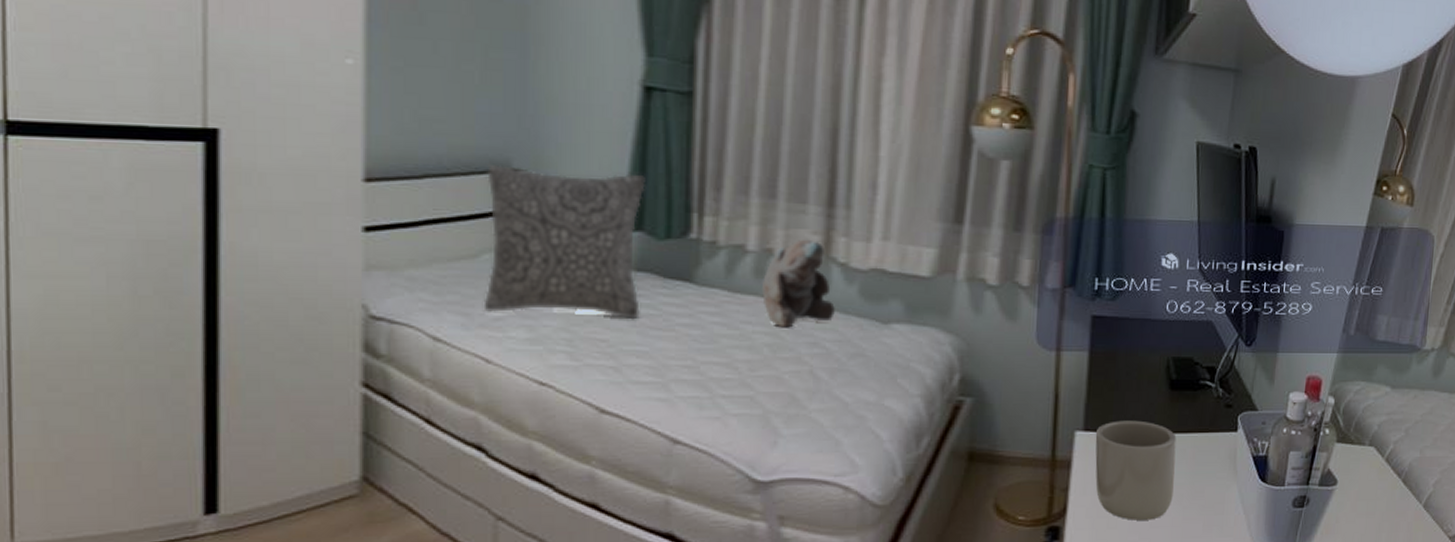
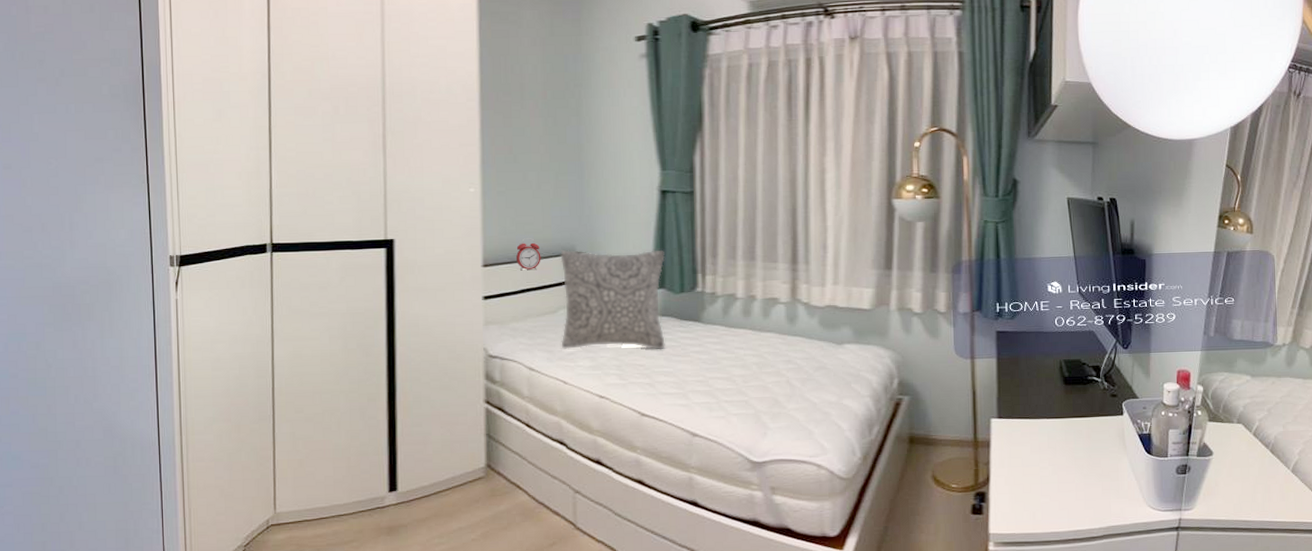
alarm clock: none [418,142,457,192] -> present [516,238,541,271]
stuffed animal: present [761,239,835,328] -> none [748,287,802,351]
mug: present [1095,420,1177,520] -> none [1007,409,1075,487]

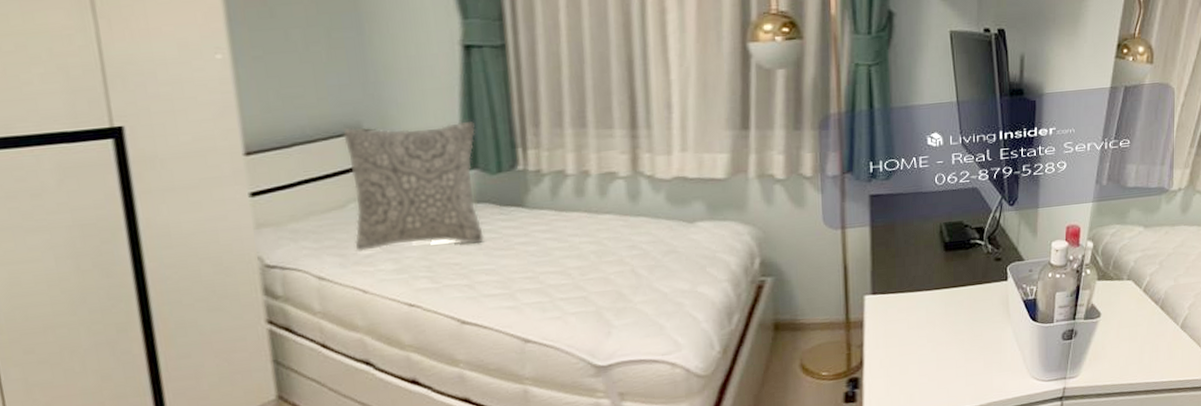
alarm clock: present [516,238,541,271] -> none [285,115,320,158]

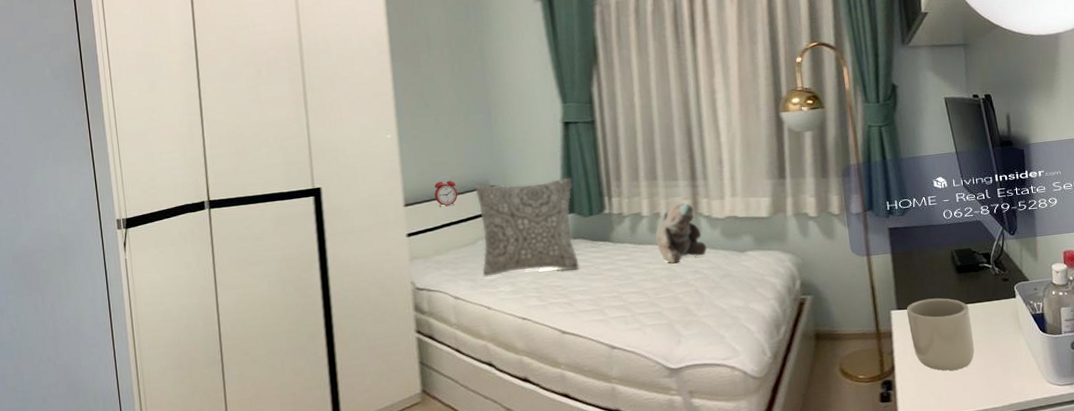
alarm clock: none [285,115,320,158] -> present [434,176,458,207]
stuffed animal: none [582,158,647,237] -> present [655,203,707,264]
mug: none [882,280,955,366] -> present [906,297,975,371]

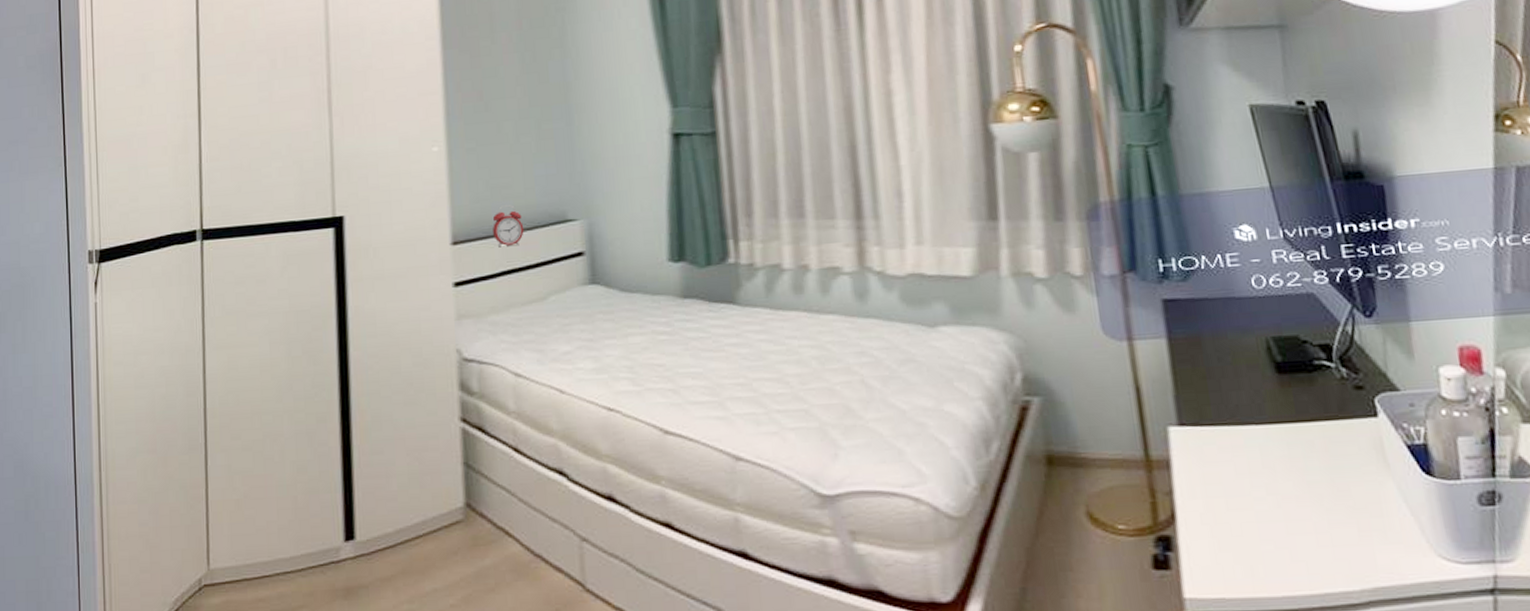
pillow: present [475,177,579,277] -> none [547,210,691,347]
stuffed animal: present [655,203,707,264] -> none [801,252,878,340]
mug: present [906,297,975,371] -> none [1193,410,1310,527]

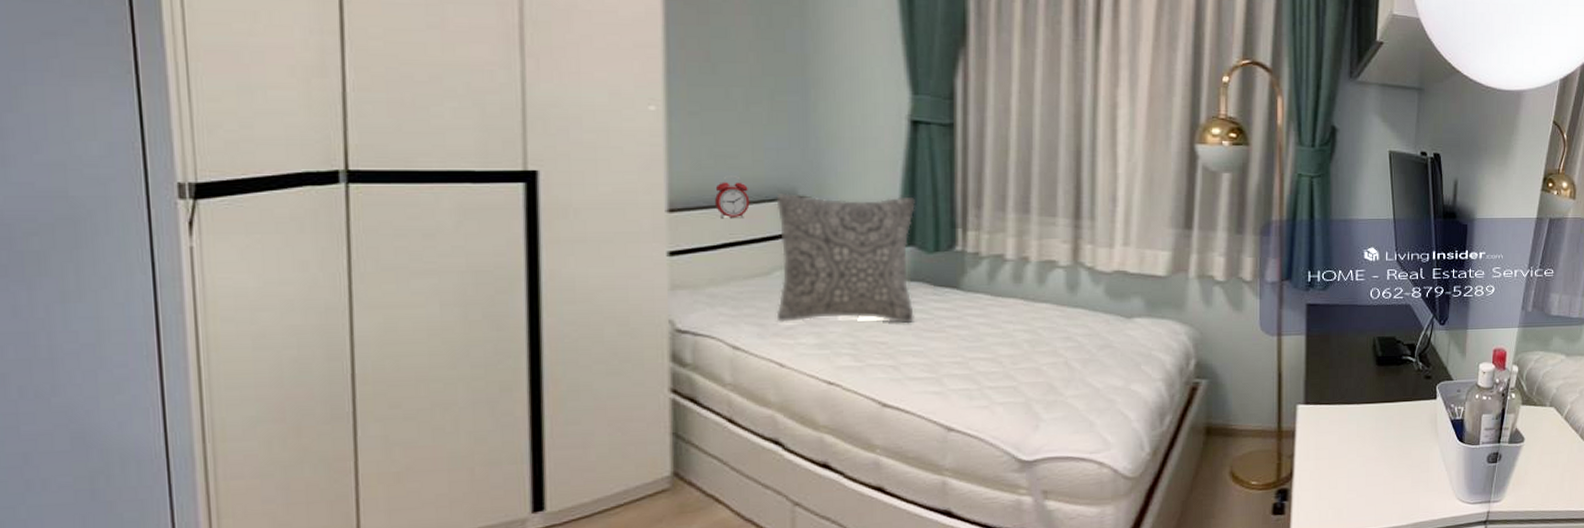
pillow: none [547,210,691,347] -> present [776,192,915,324]

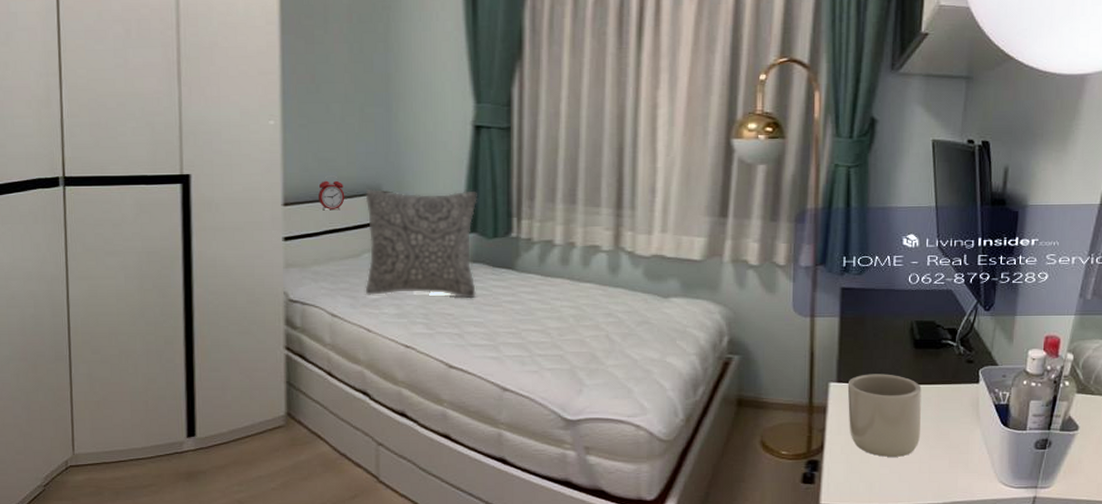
mug: none [1315,393,1385,481] -> present [847,374,922,457]

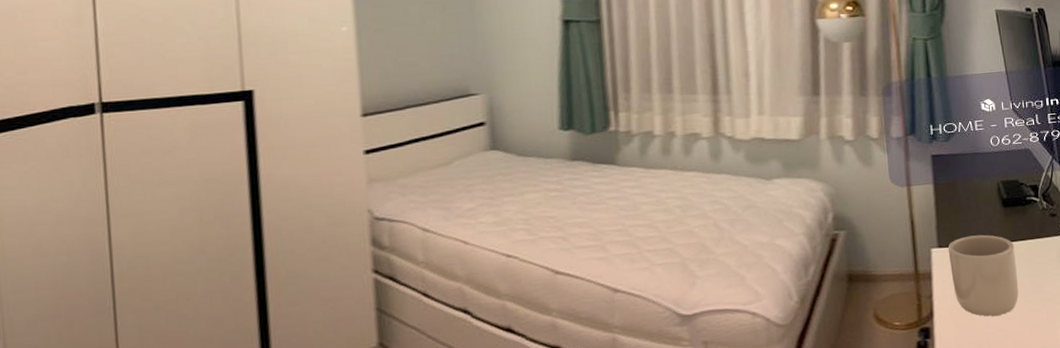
alarm clock: present [318,175,345,211] -> none [400,80,431,119]
pillow: present [365,188,477,299] -> none [452,86,578,205]

